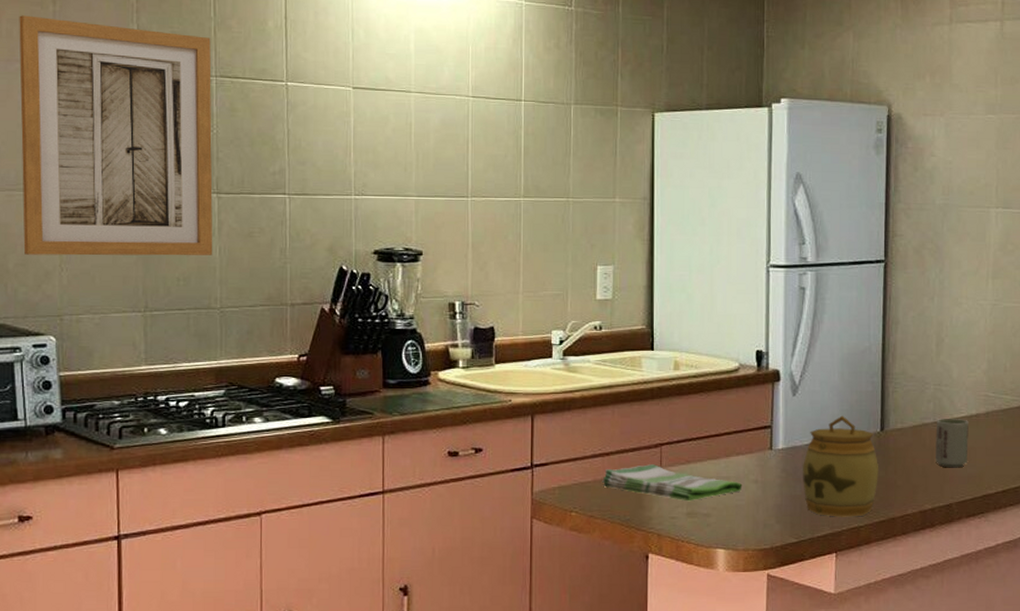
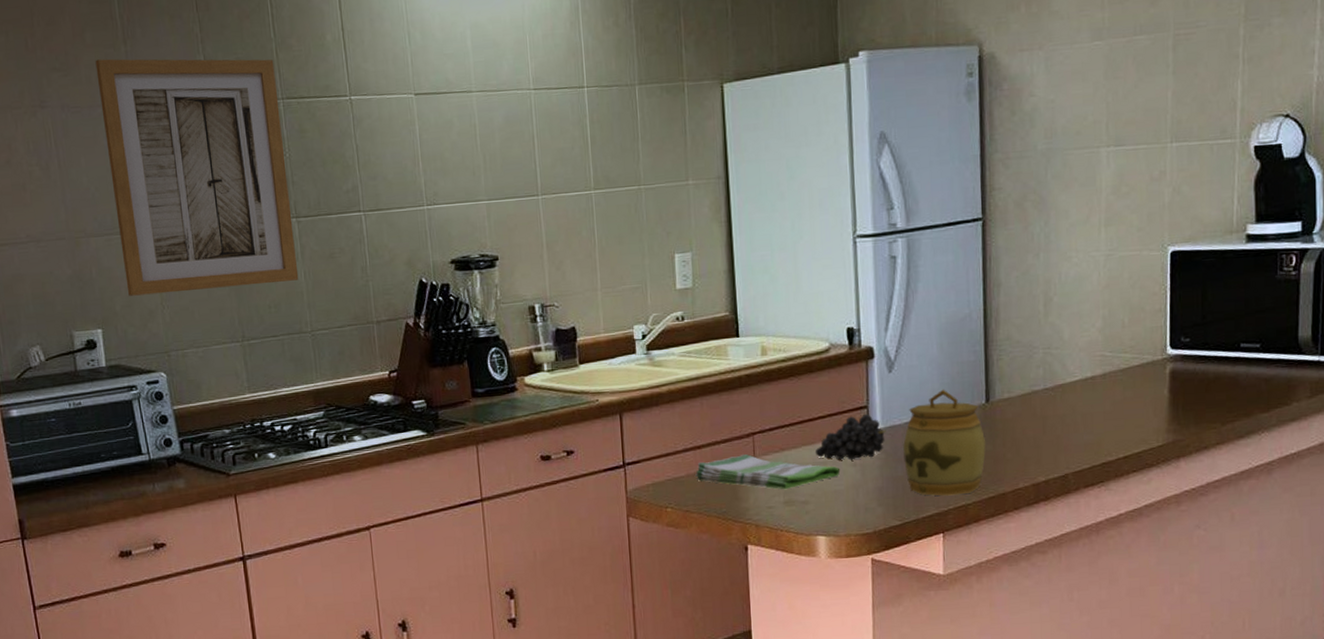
fruit: none [720,433,788,476] -> present [816,413,886,459]
cup: present [936,419,968,468] -> none [1047,383,1084,437]

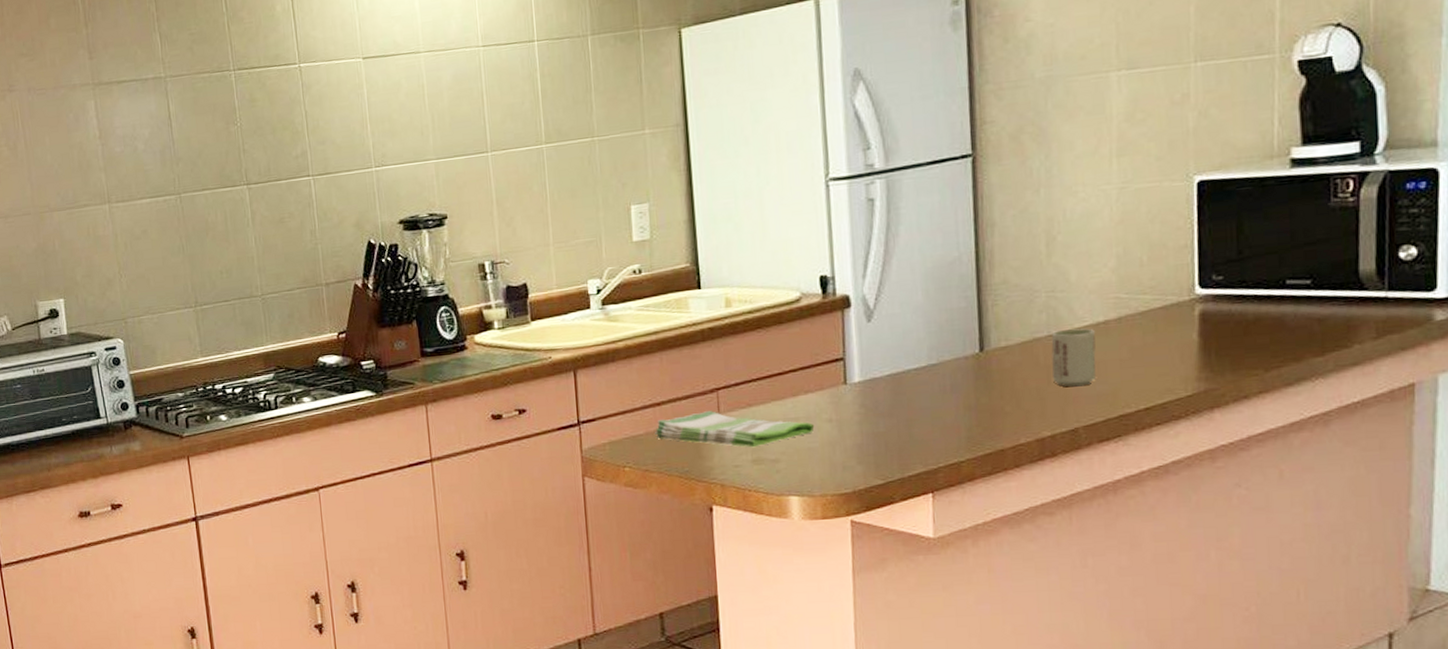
wall art: present [95,58,299,296] -> none [59,33,250,266]
fruit: present [816,413,886,459] -> none [787,366,866,415]
jar: present [903,389,986,496] -> none [885,338,981,453]
cup: none [1047,383,1084,437] -> present [1051,328,1096,387]

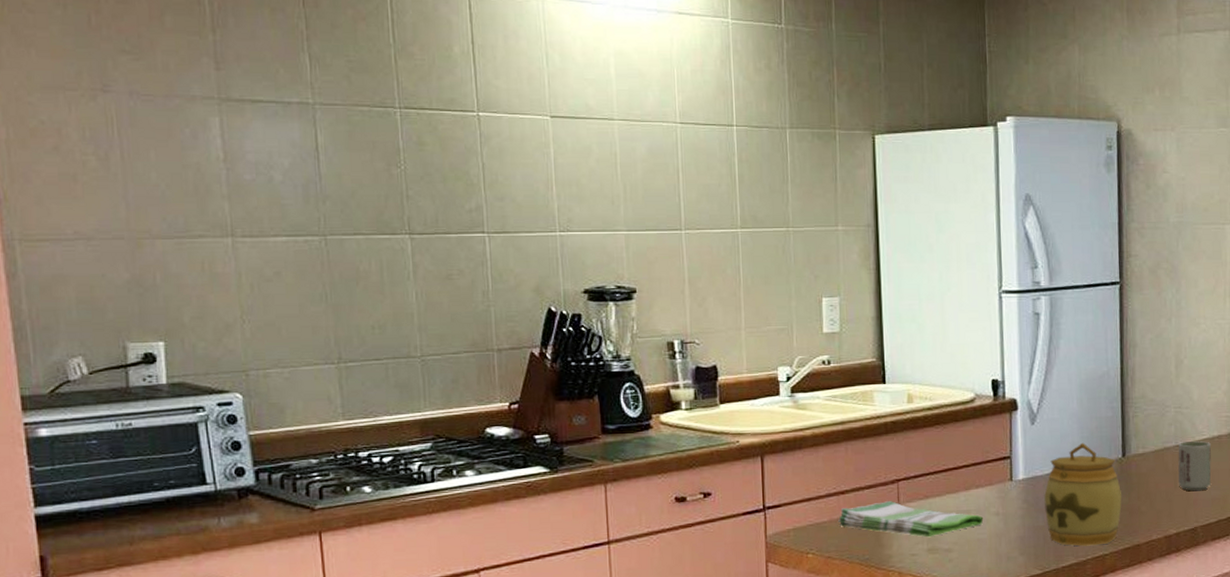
jar: none [885,338,981,453] -> present [1044,442,1122,546]

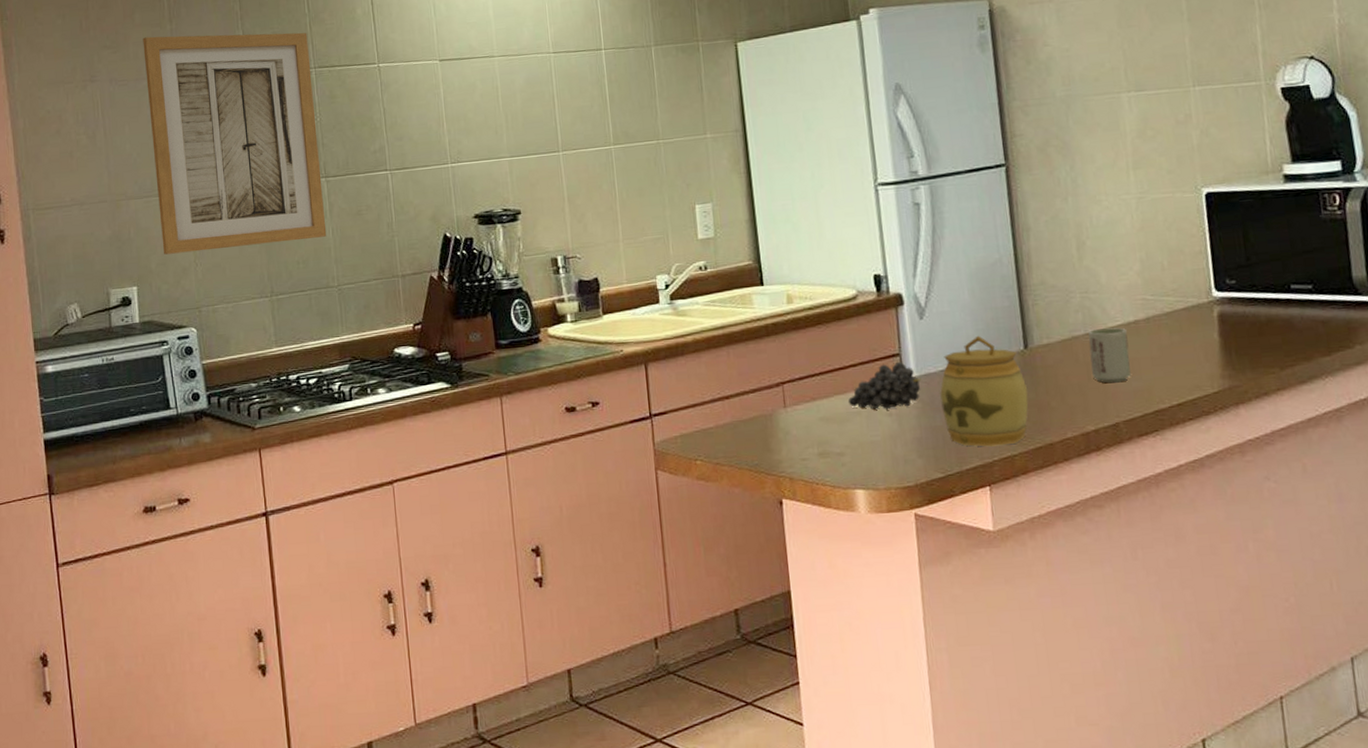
wall art: none [175,46,409,307] -> present [143,32,327,255]
dish towel: present [838,501,984,538] -> none [724,404,876,441]
fruit: none [960,464,1028,509] -> present [848,361,921,409]

